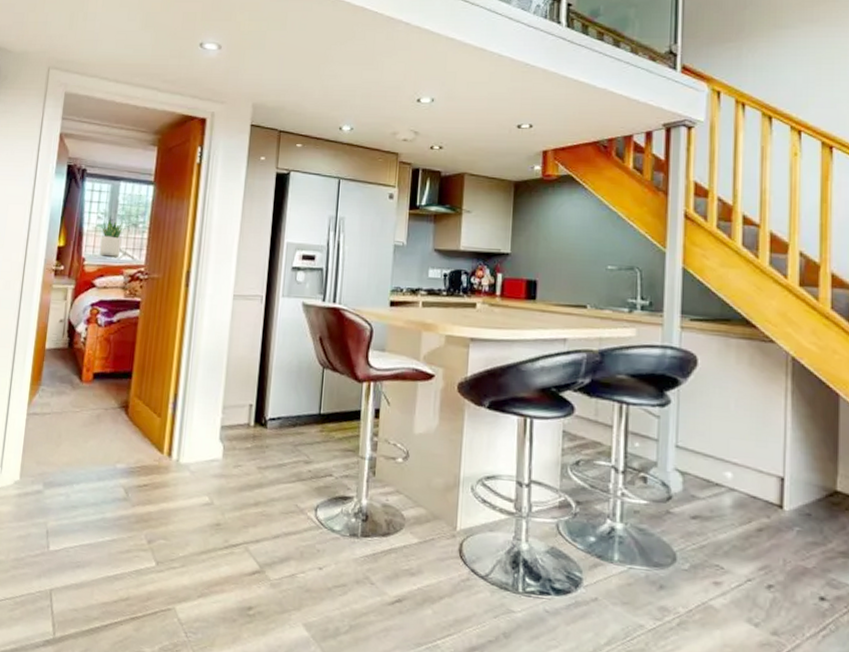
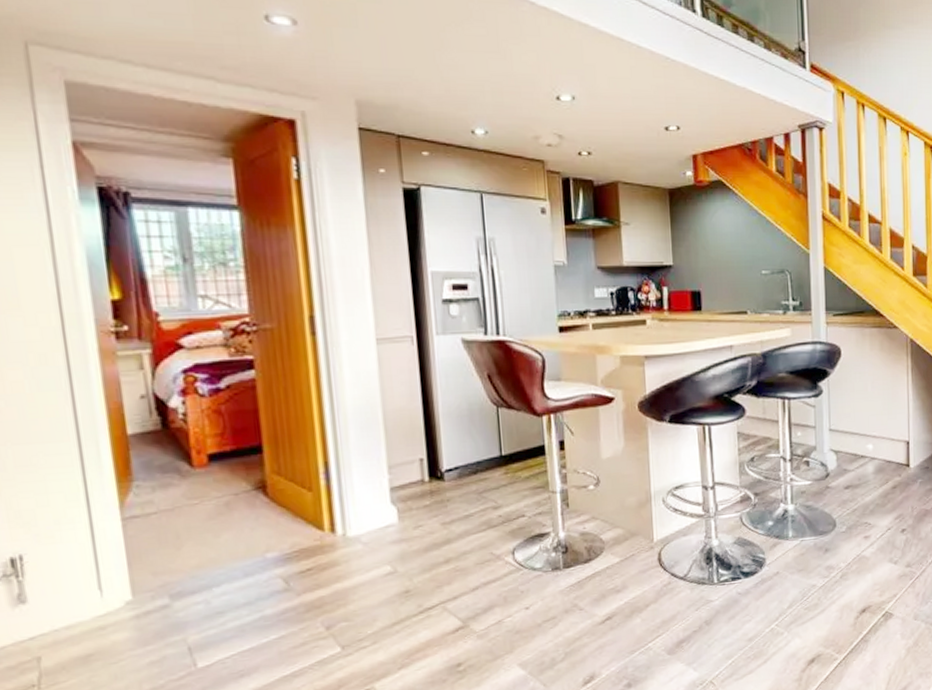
planter: present [99,220,122,258] -> none [174,260,210,309]

